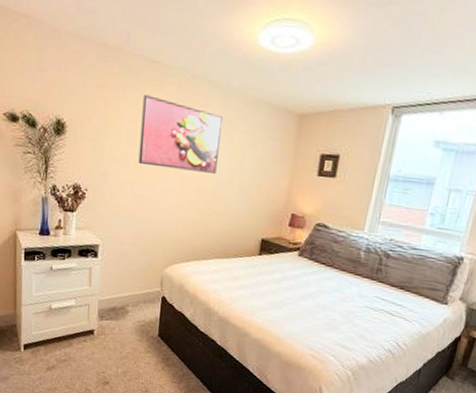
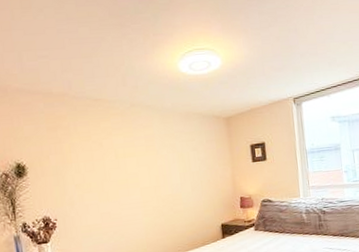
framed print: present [138,95,222,174] -> none [93,127,170,186]

